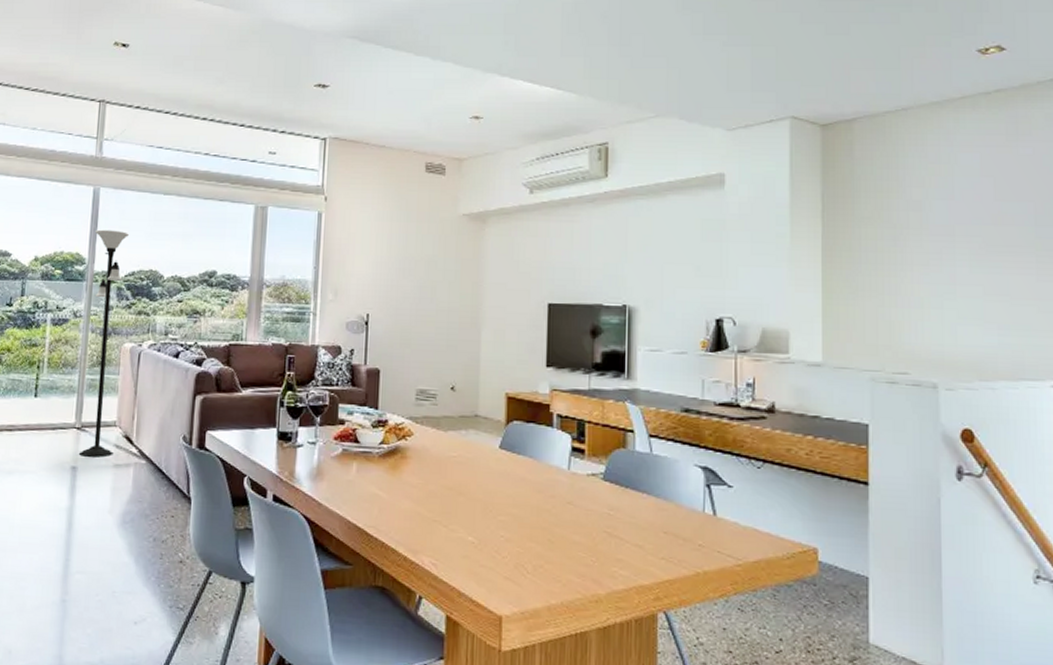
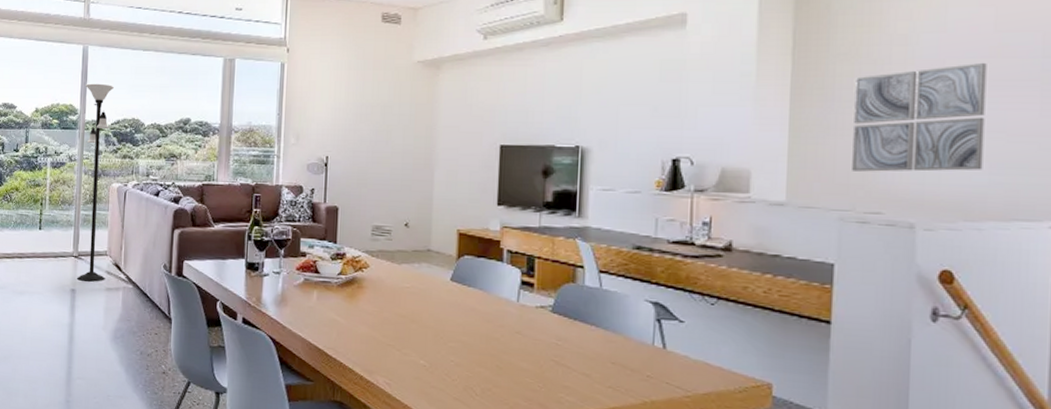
wall art: none [879,229,992,333] -> present [852,62,987,172]

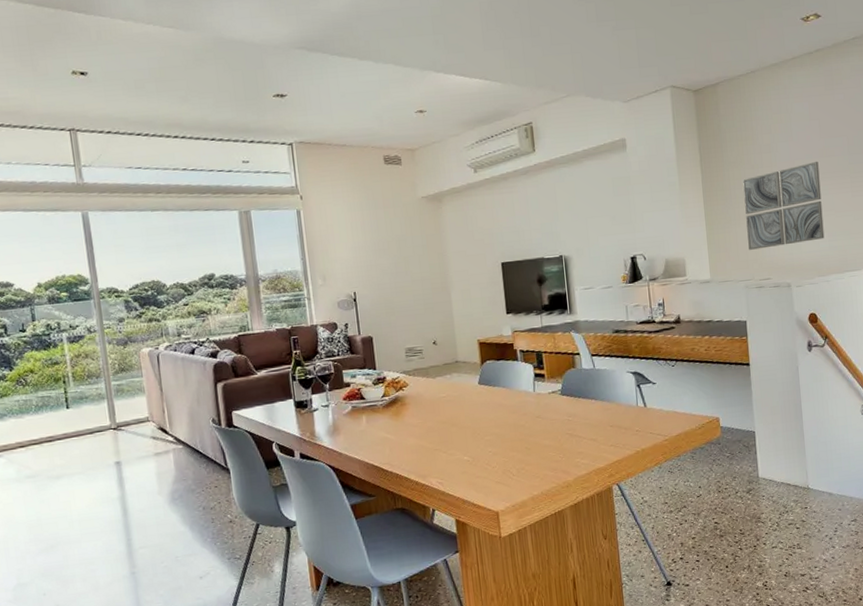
floor lamp: present [77,83,114,281] -> none [92,249,152,451]

